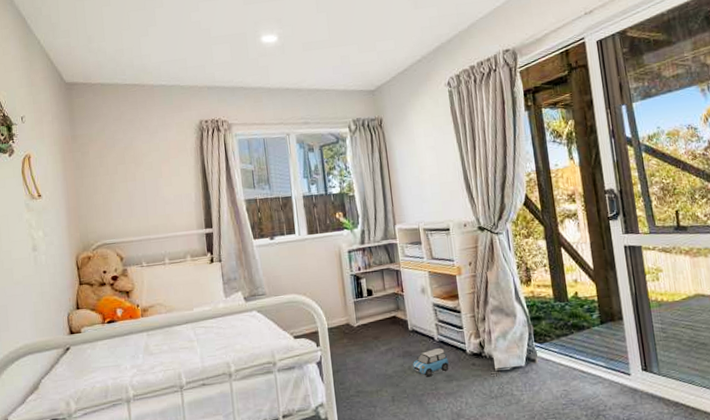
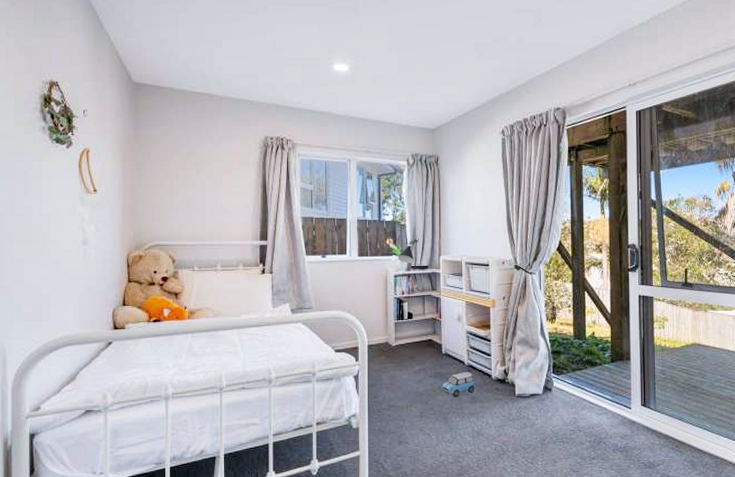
desk lamp: none [350,209,384,243] -> present [399,238,429,270]

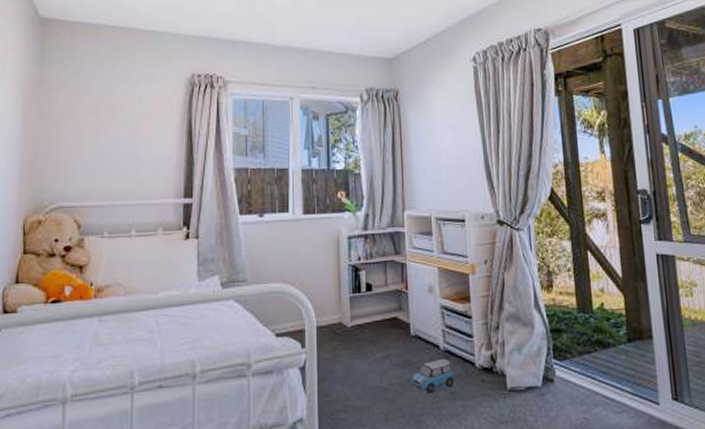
desk lamp: present [399,238,429,270] -> none [353,189,391,229]

